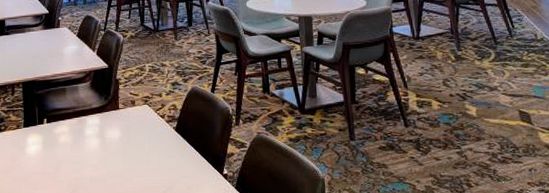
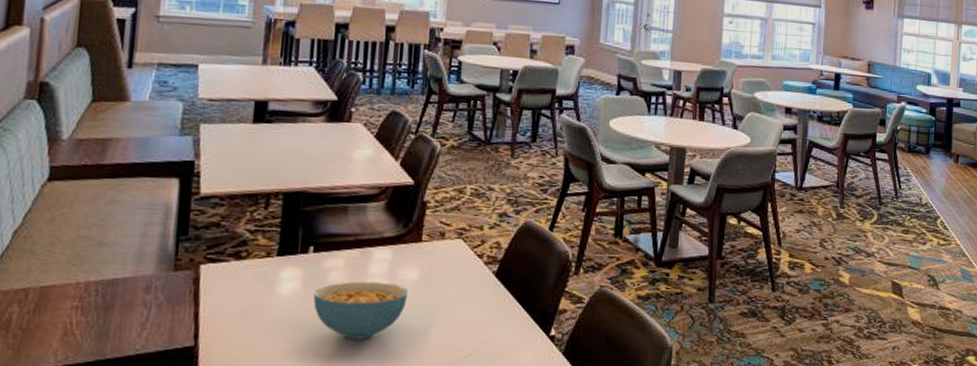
cereal bowl: none [50,141,115,184] -> present [313,281,409,339]

